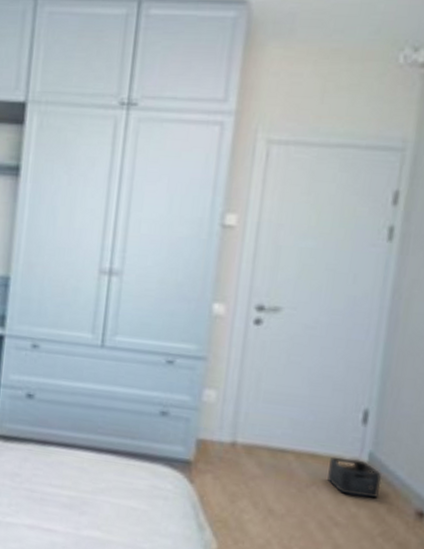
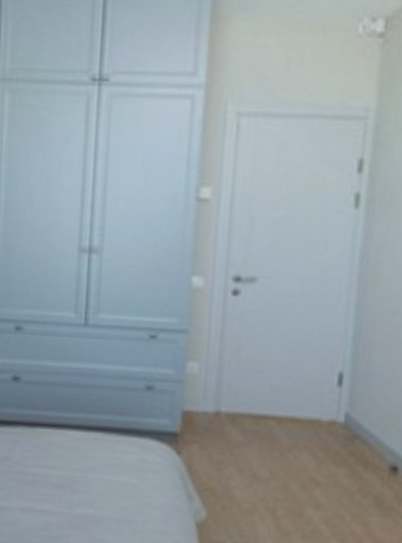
storage bin: present [327,457,382,498] -> none [307,419,358,457]

